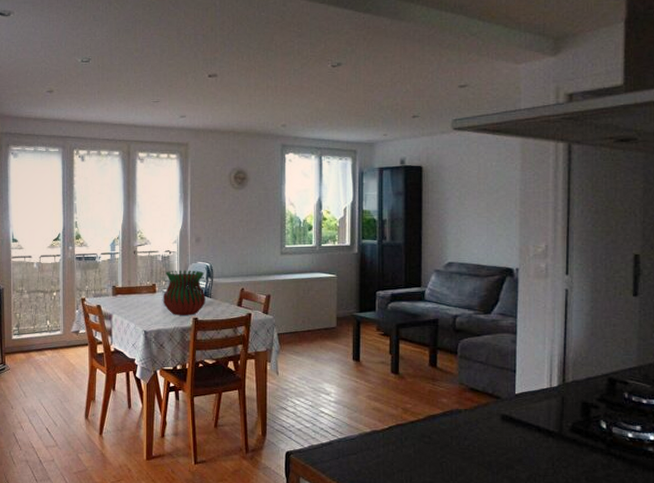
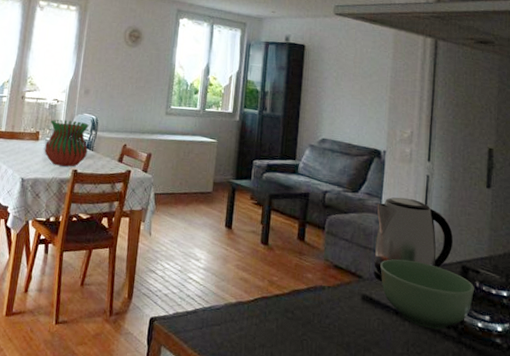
kettle: none [512,314,598,400] -> present [373,197,454,281]
bowl: none [519,376,623,443] -> present [380,258,474,330]

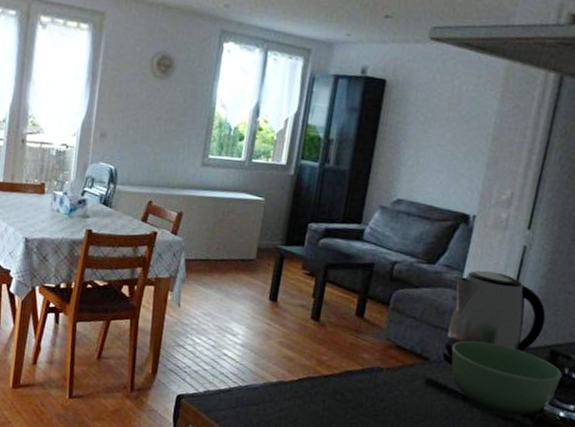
vase: present [44,119,89,167] -> none [52,169,106,227]

